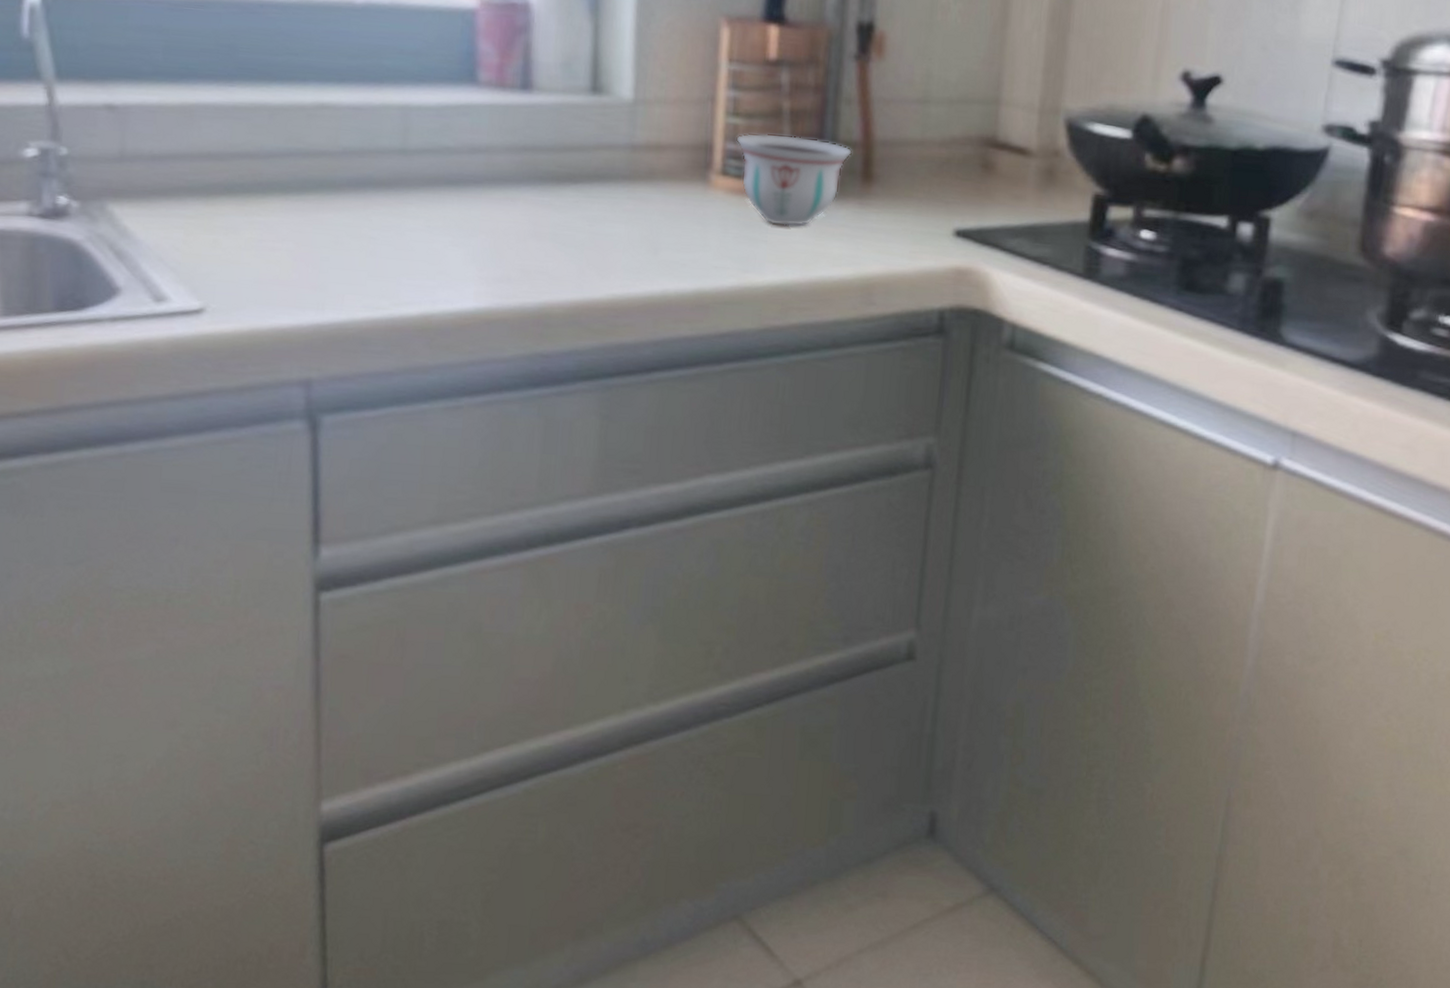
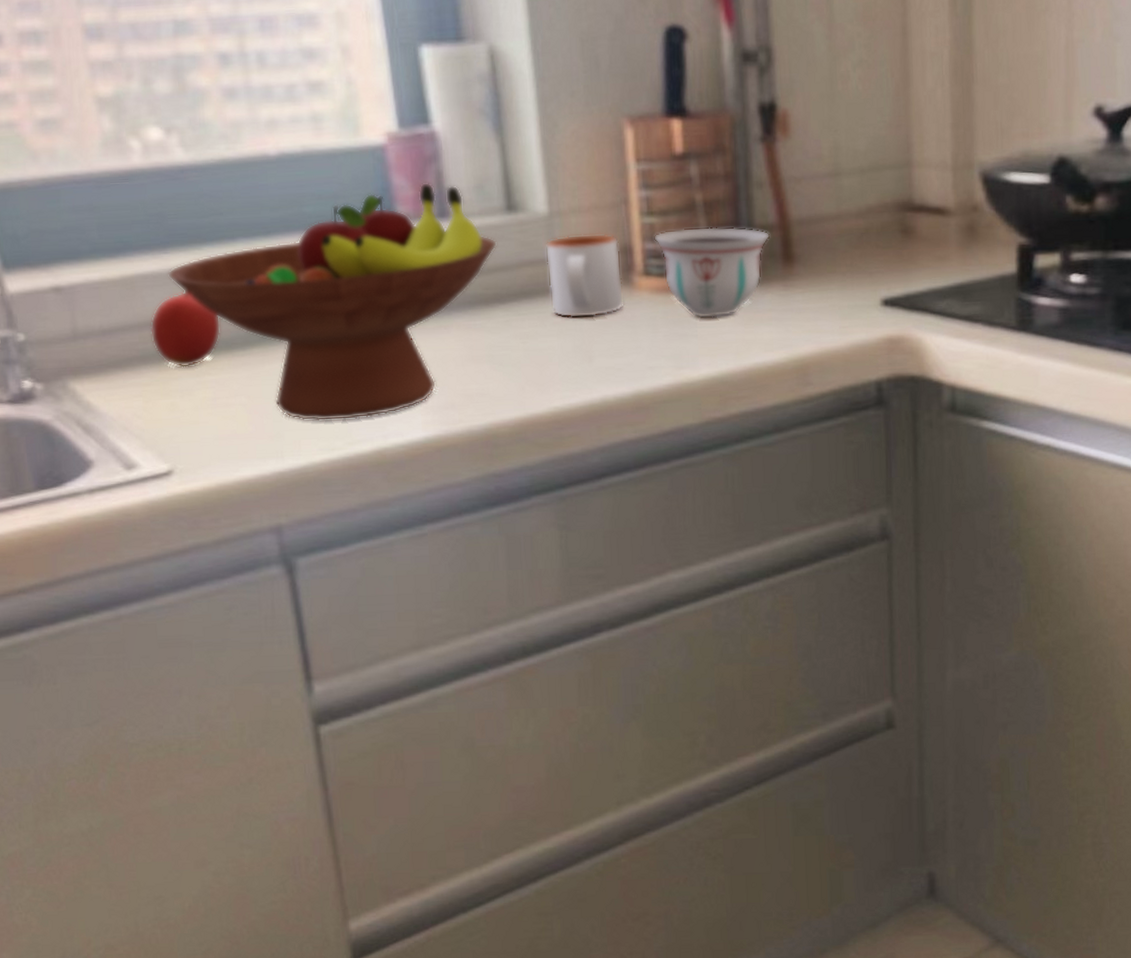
fruit: none [203,127,279,205] -> present [150,291,221,368]
fruit bowl: none [230,51,577,281] -> present [168,182,497,422]
mug: none [622,124,701,210] -> present [545,233,624,319]

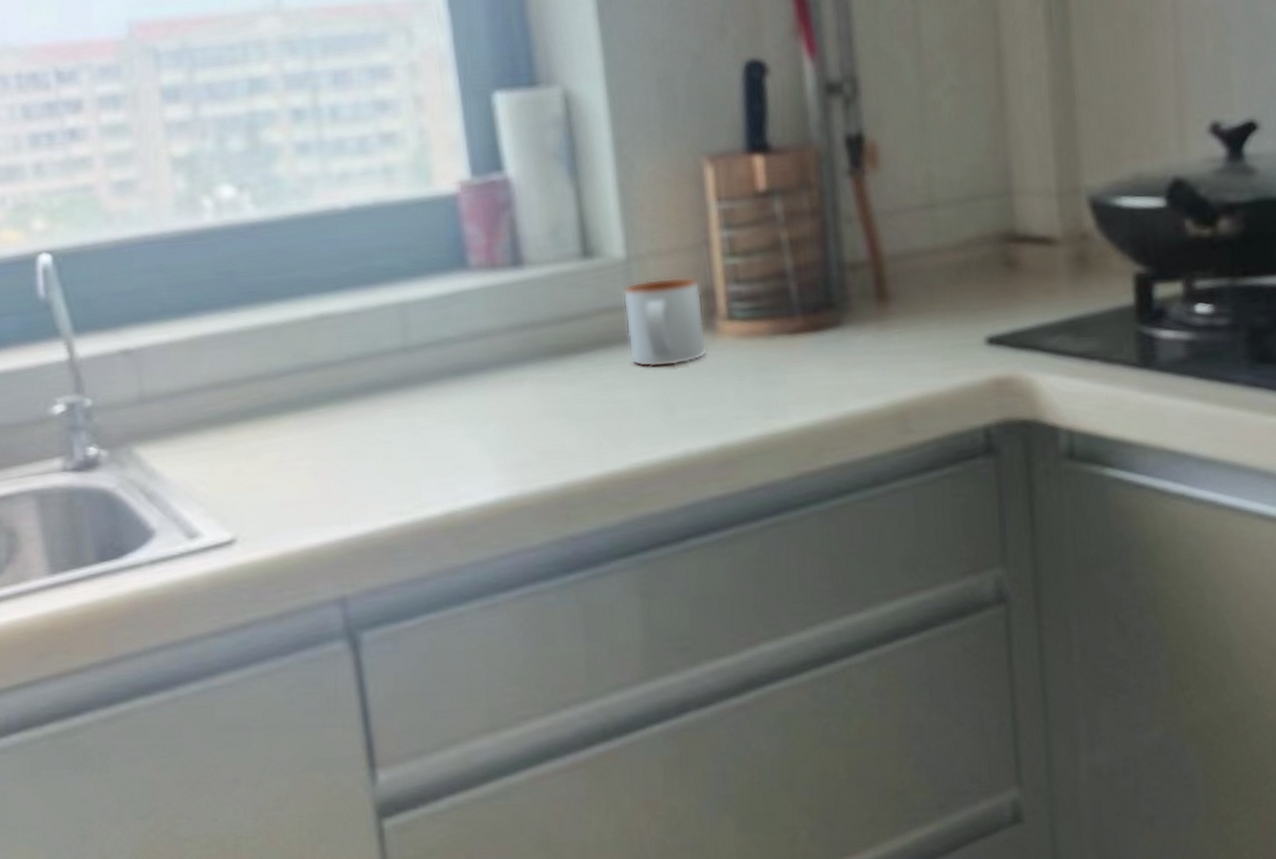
fruit: present [150,291,221,368] -> none [217,350,289,430]
fruit bowl: present [168,182,497,422] -> none [236,230,572,484]
bowl: present [654,226,770,319] -> none [738,265,861,364]

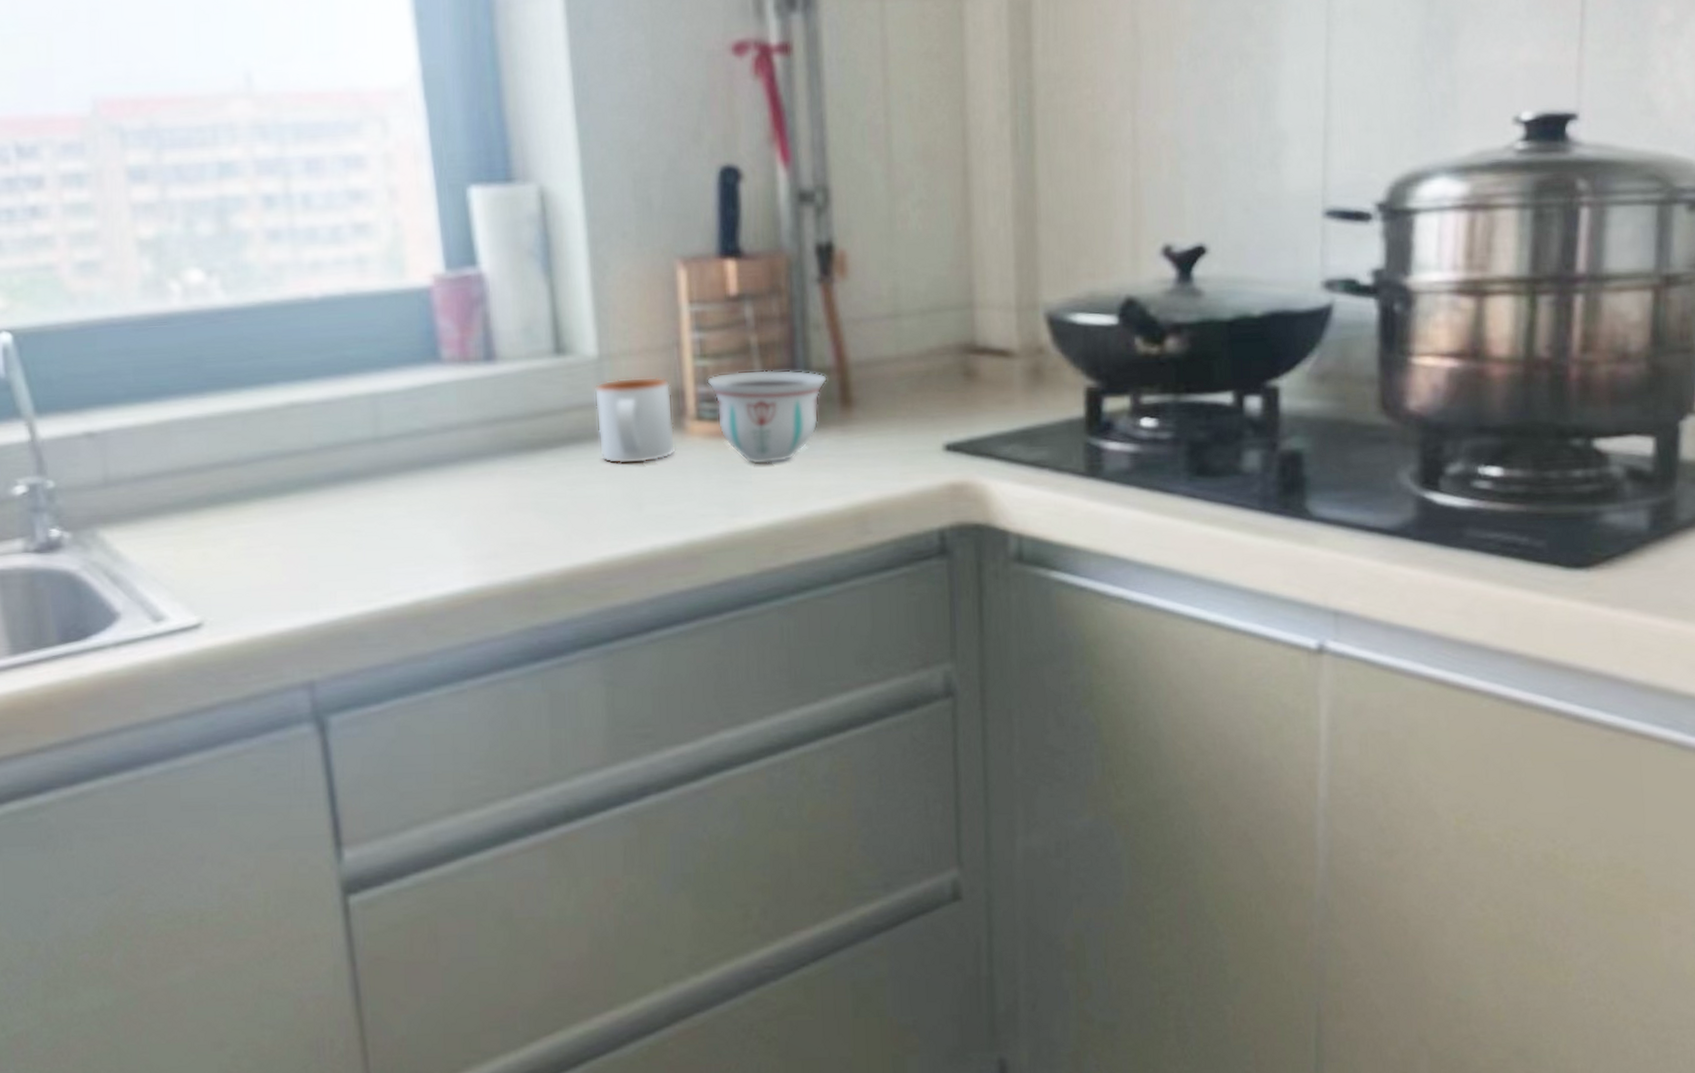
bowl: none [738,265,861,364] -> present [707,369,827,465]

